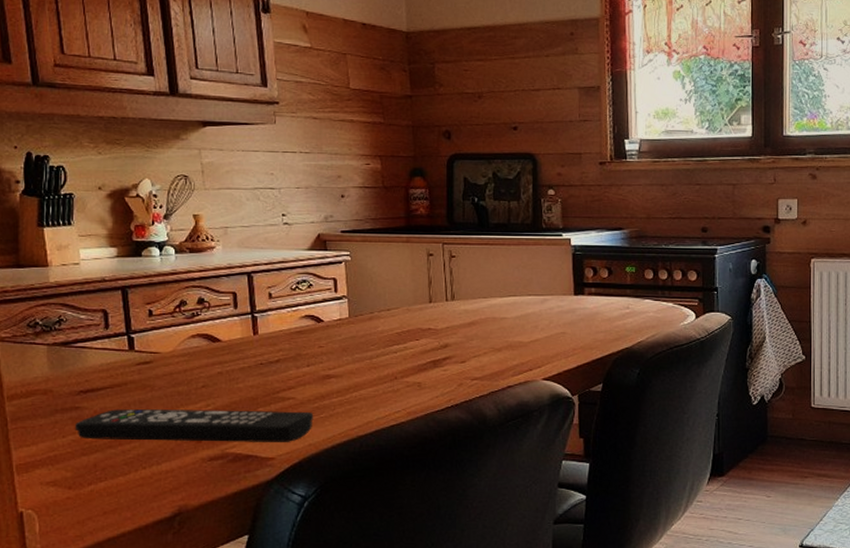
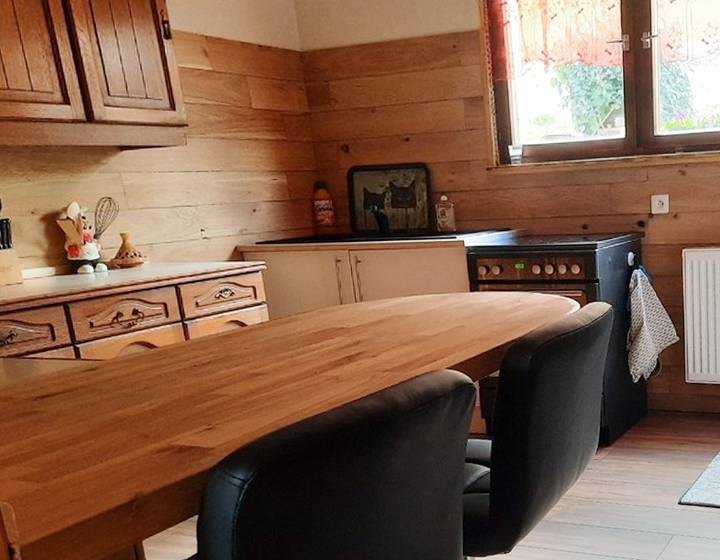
remote control: present [75,409,314,442] -> none [36,406,246,439]

